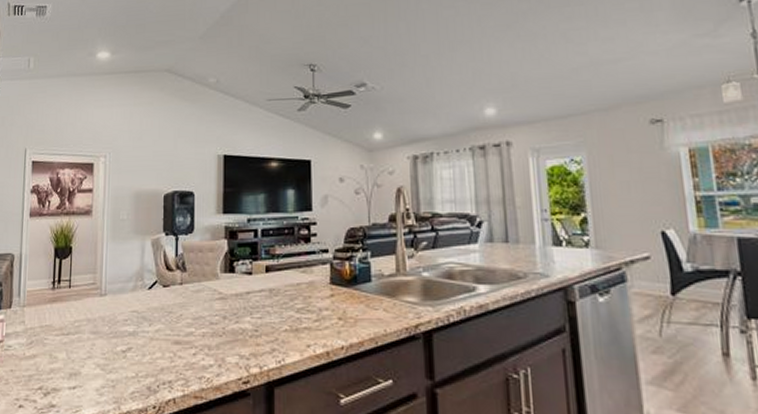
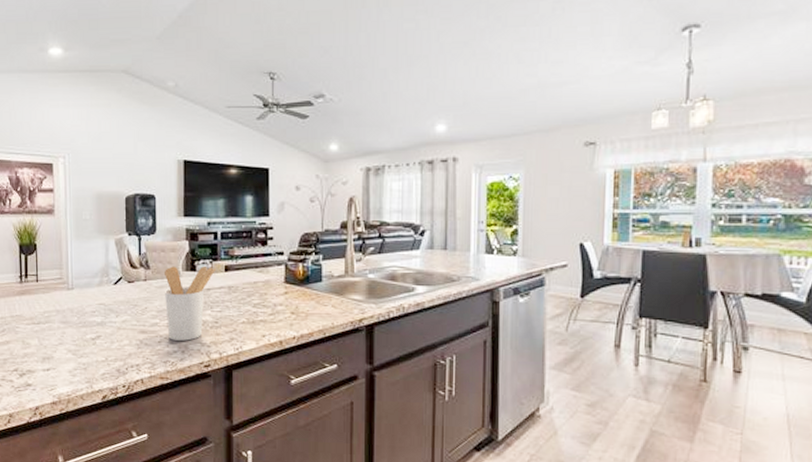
utensil holder: none [202,267,255,353] -> present [165,266,215,341]

